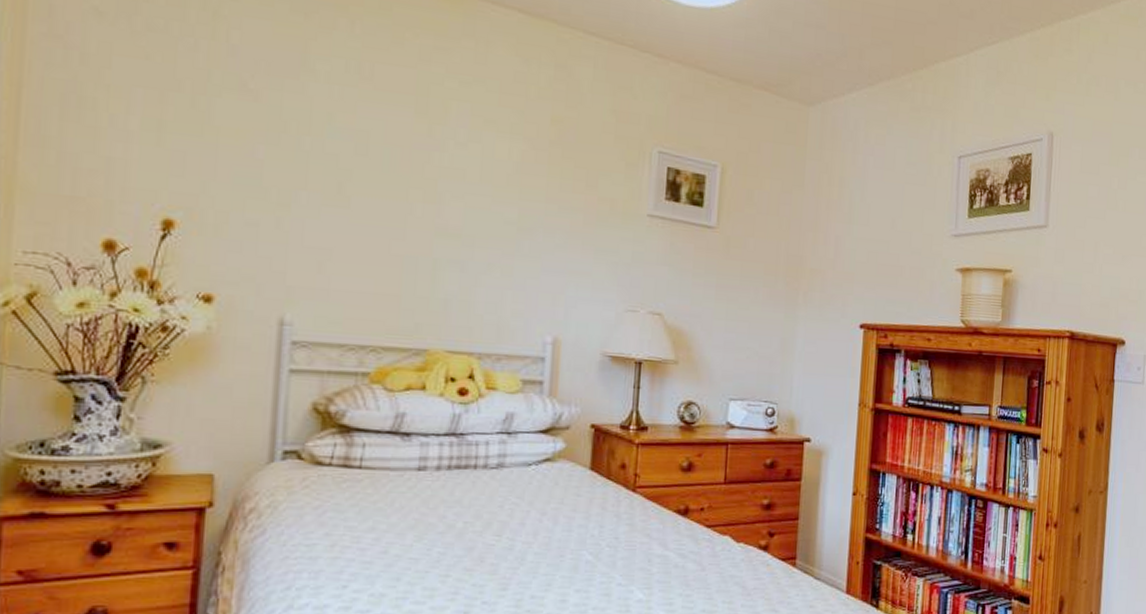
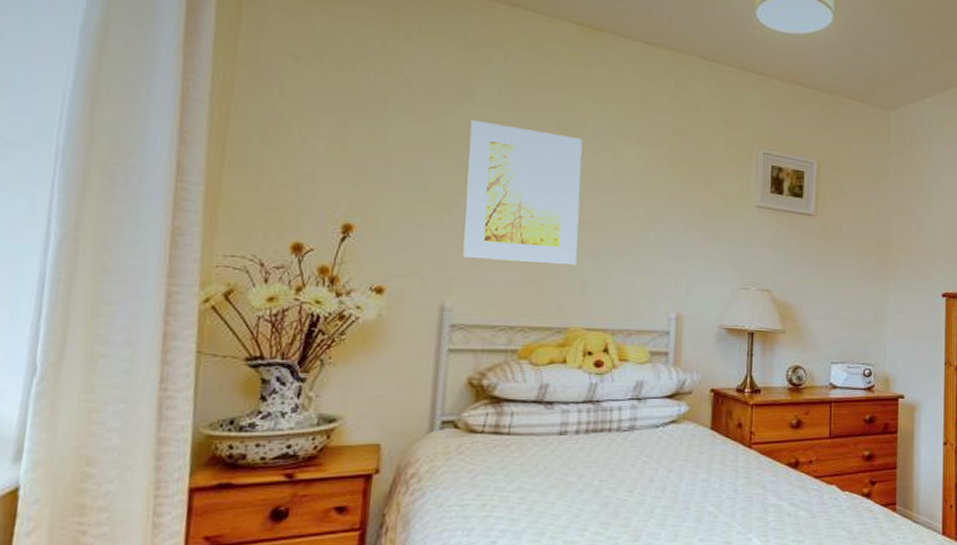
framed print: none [303,99,445,278] -> present [462,120,583,266]

